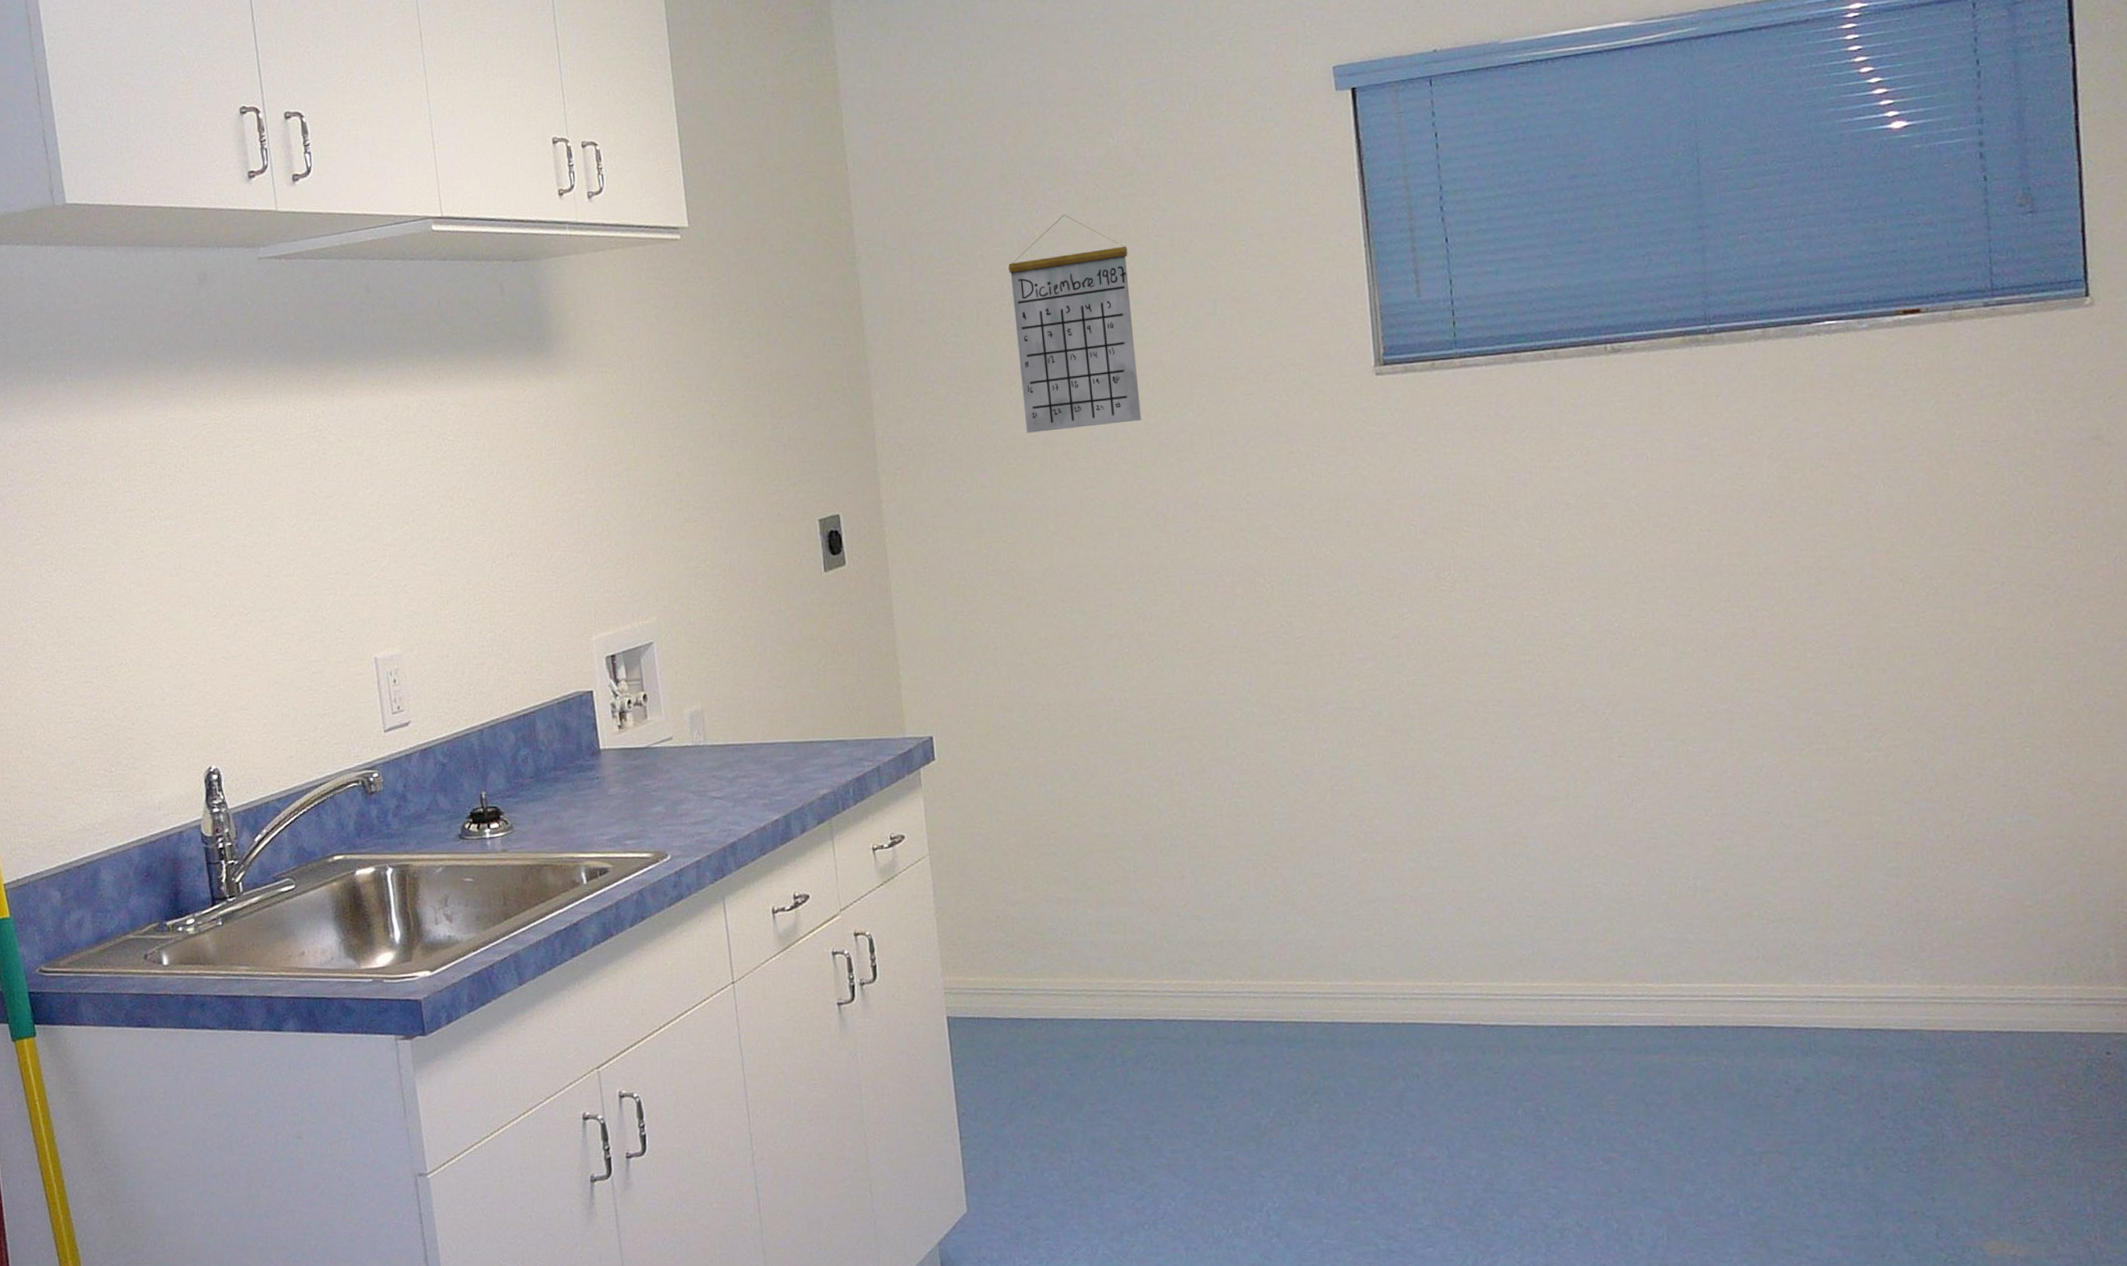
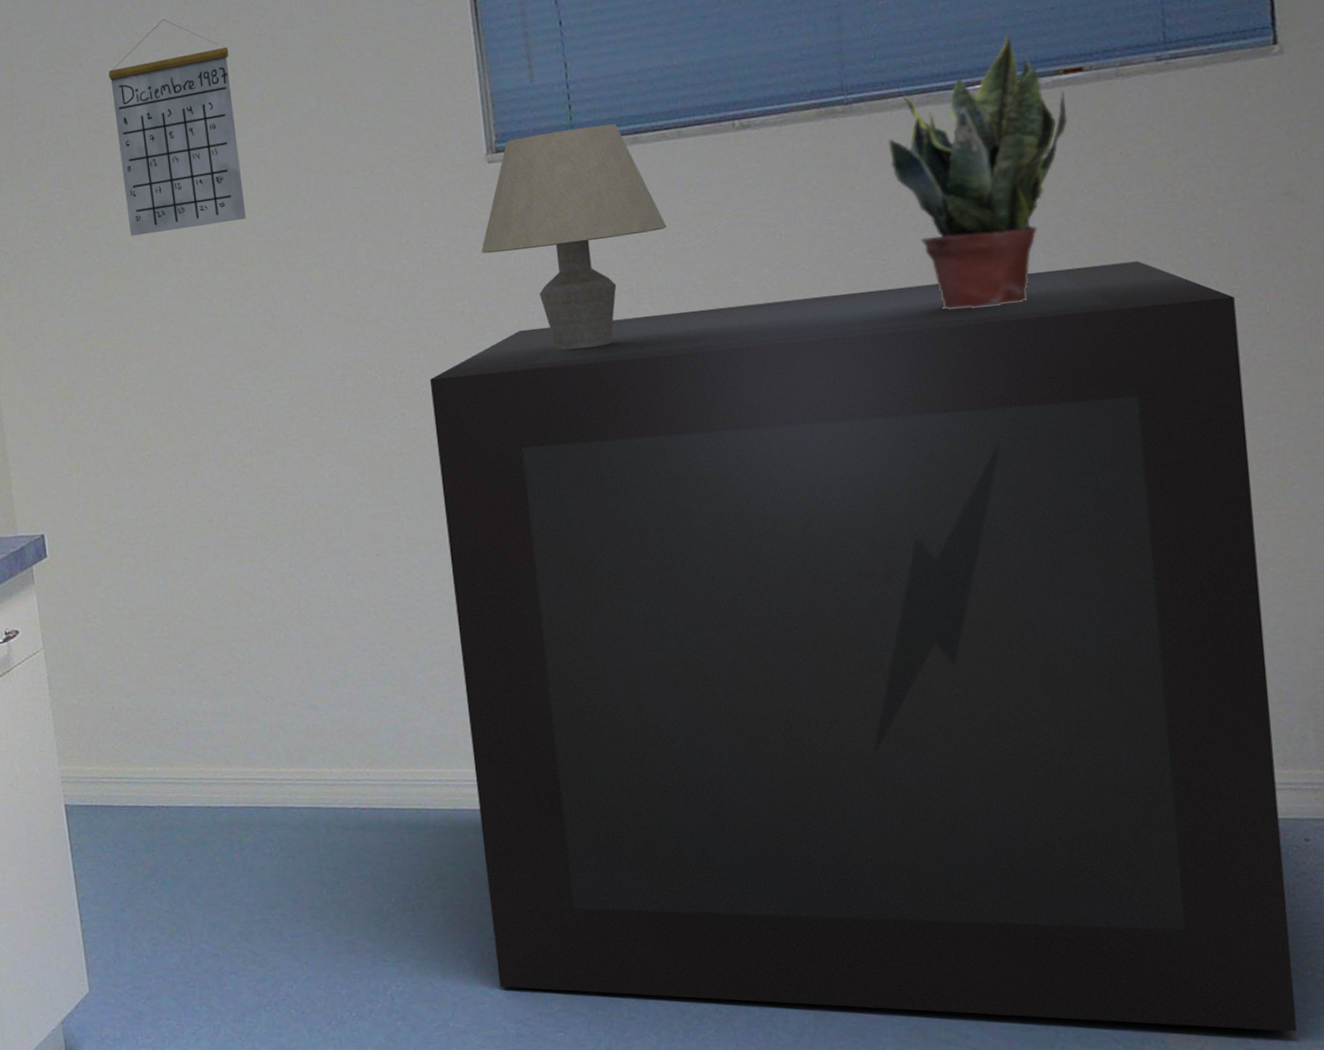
storage cabinet: none [1316,496,2098,1238] -> present [429,261,1297,1032]
table lamp: none [1368,341,1543,564] -> present [481,123,667,351]
potted plant: none [1745,272,1906,537] -> present [887,32,1068,310]

